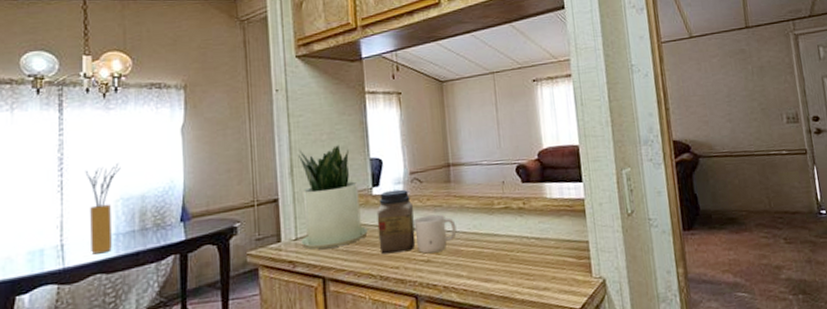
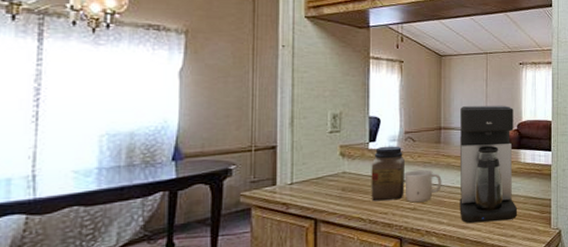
vase: present [85,164,121,255] -> none [66,100,108,187]
planter: present [297,145,369,250] -> none [296,102,363,194]
coffee maker: none [469,131,550,276] -> present [459,105,518,224]

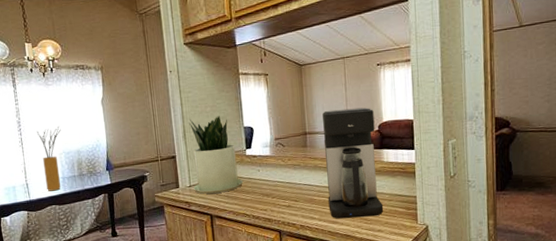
vase: none [66,100,108,187] -> present [36,127,61,192]
planter: none [296,102,363,194] -> present [188,116,244,194]
jar: present [371,146,405,201] -> none [249,151,279,200]
mug: present [404,169,442,203] -> none [278,171,311,201]

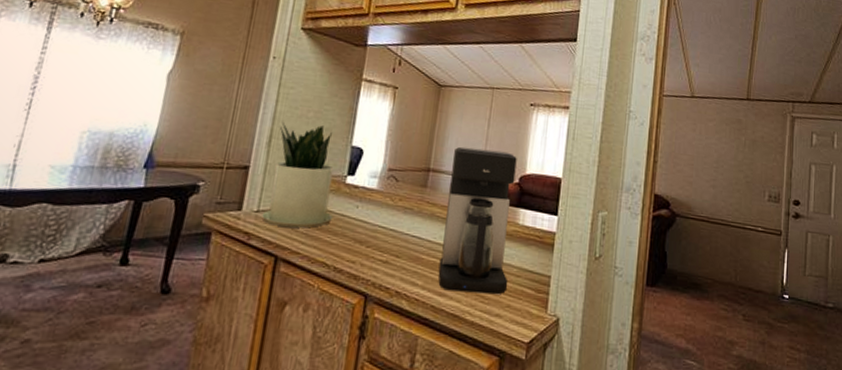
vase: present [36,127,61,192] -> none [43,94,96,183]

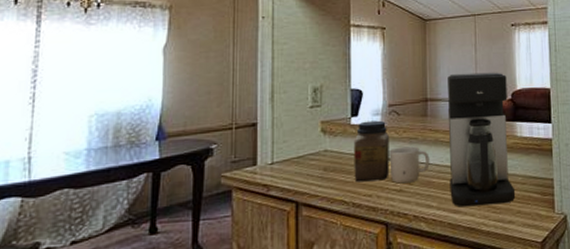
planter: present [262,122,334,228] -> none [277,74,345,174]
jar: none [340,182,384,248] -> present [353,120,389,182]
mug: none [378,215,423,256] -> present [389,146,430,184]

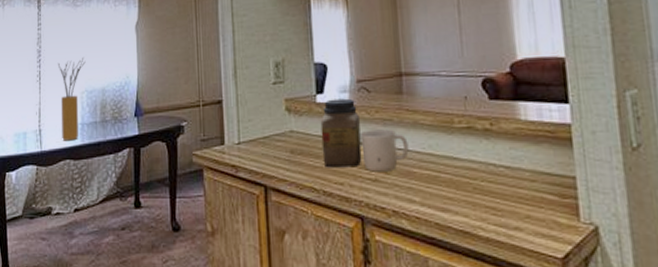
vase: none [59,79,98,169] -> present [57,58,86,141]
coffee maker: present [447,72,516,207] -> none [425,38,523,205]

